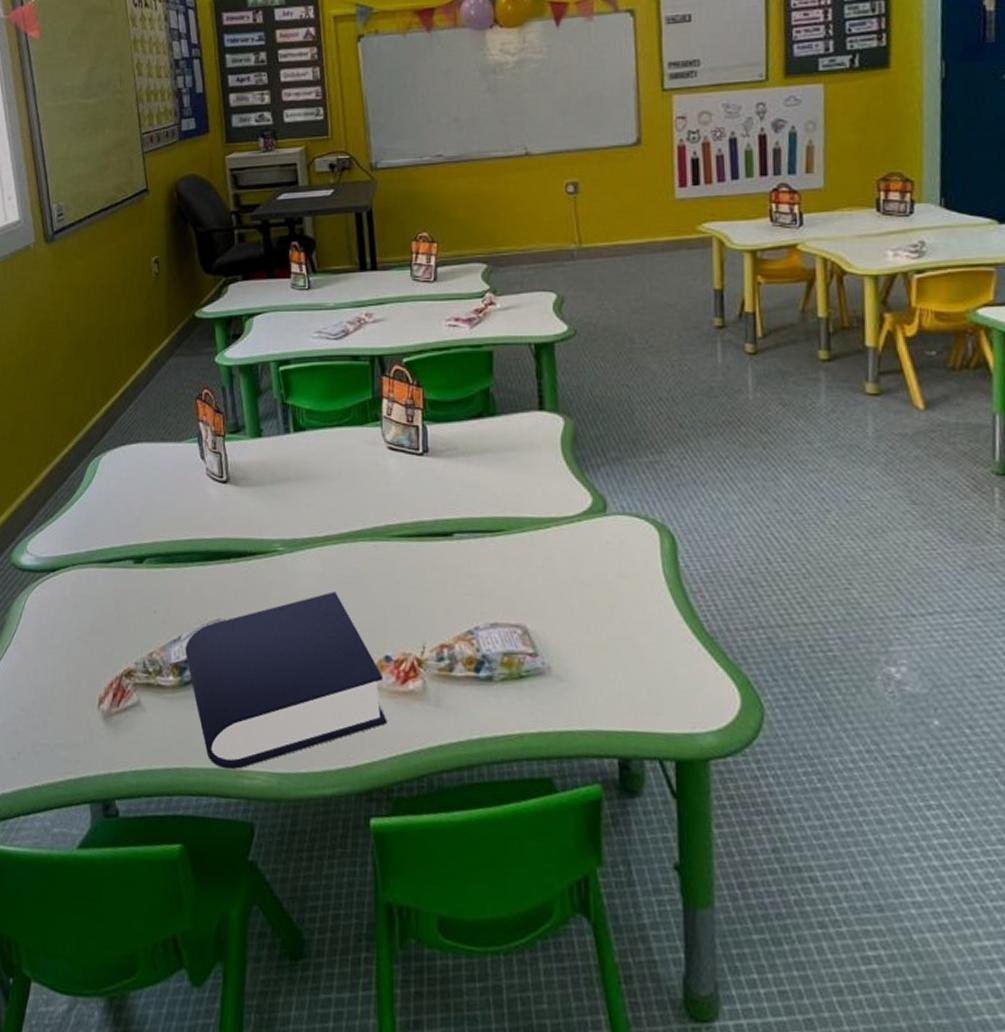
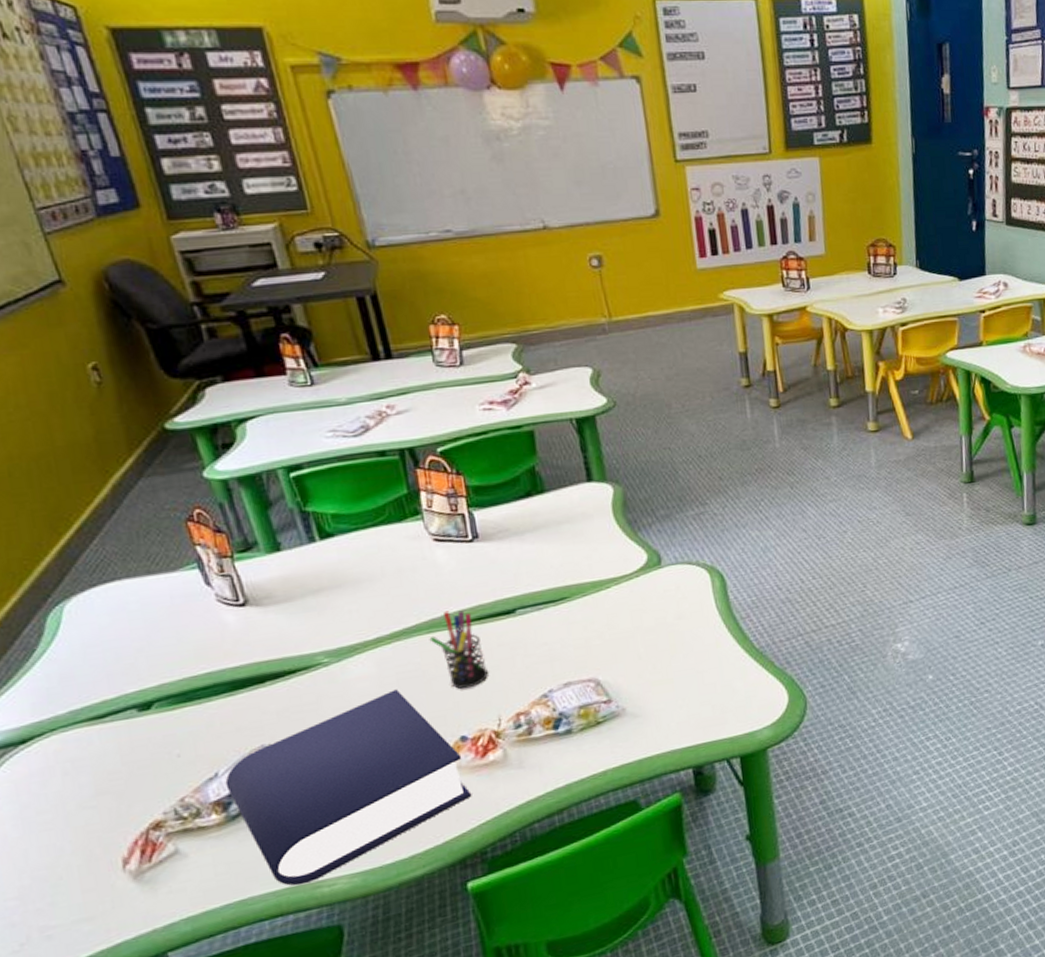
pen holder: none [371,521,419,607] -> present [429,610,488,689]

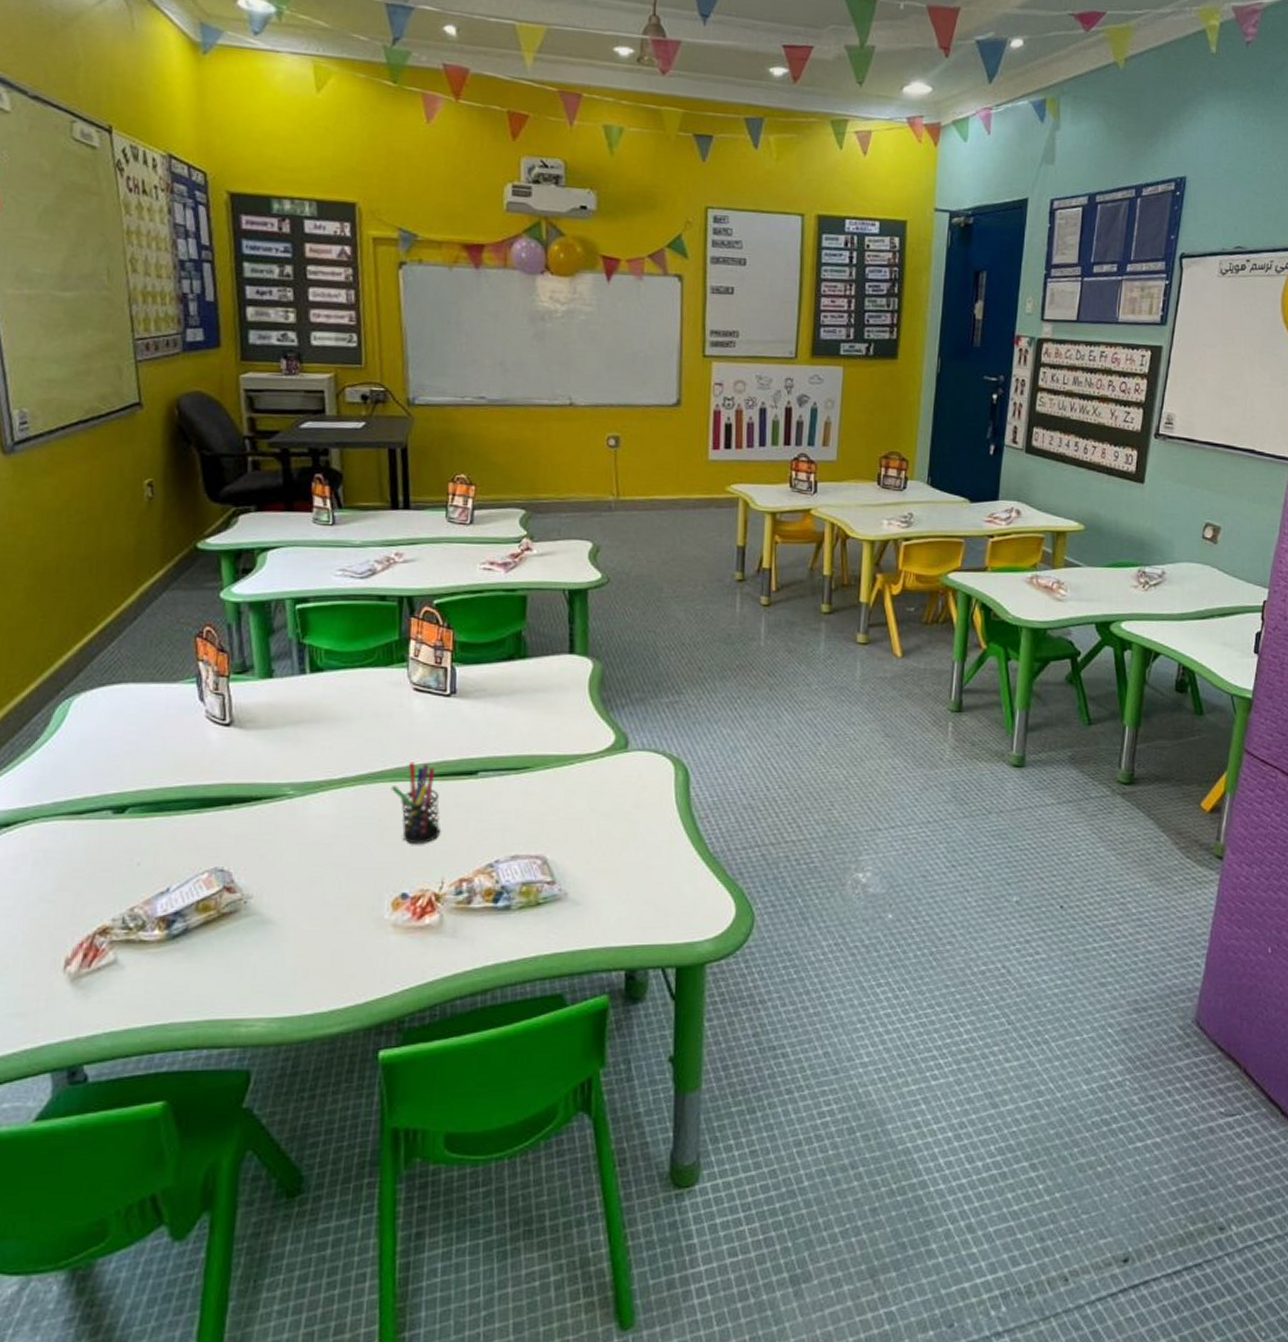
book: present [225,689,472,886] -> none [174,833,401,1020]

